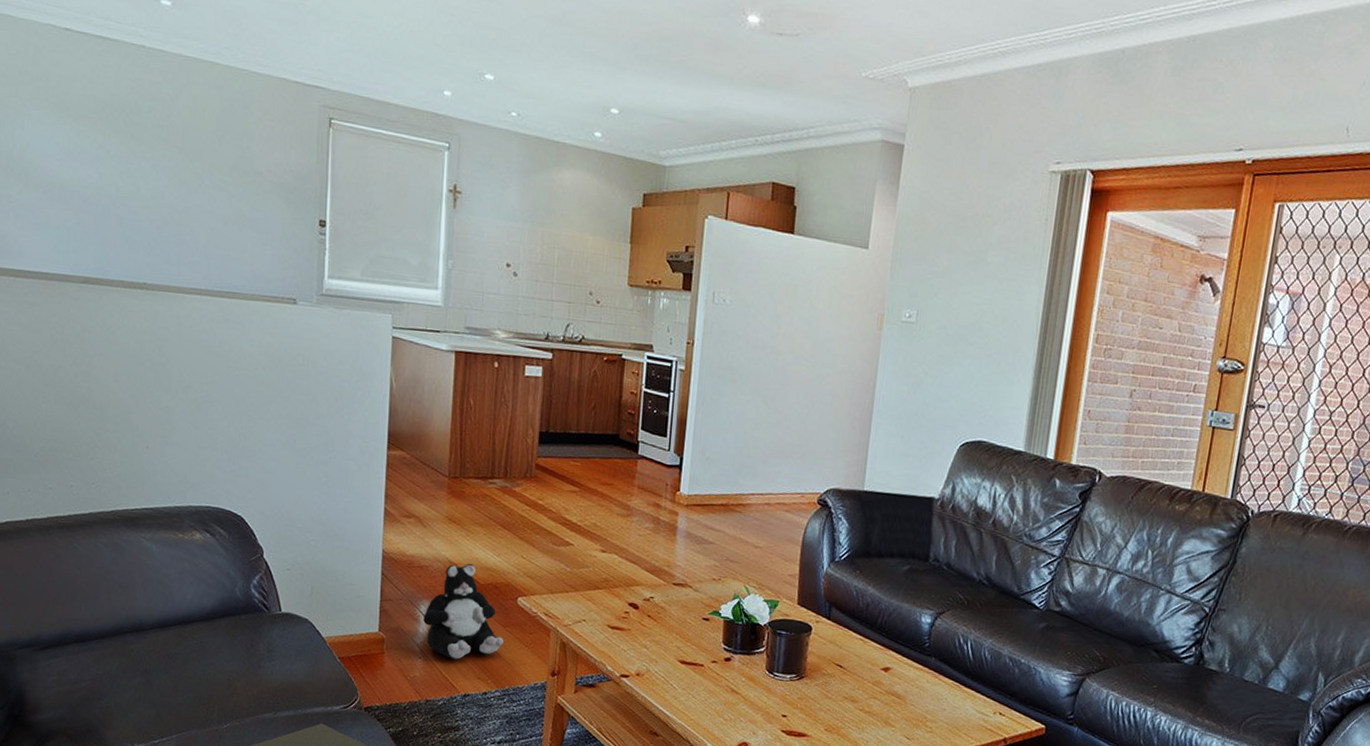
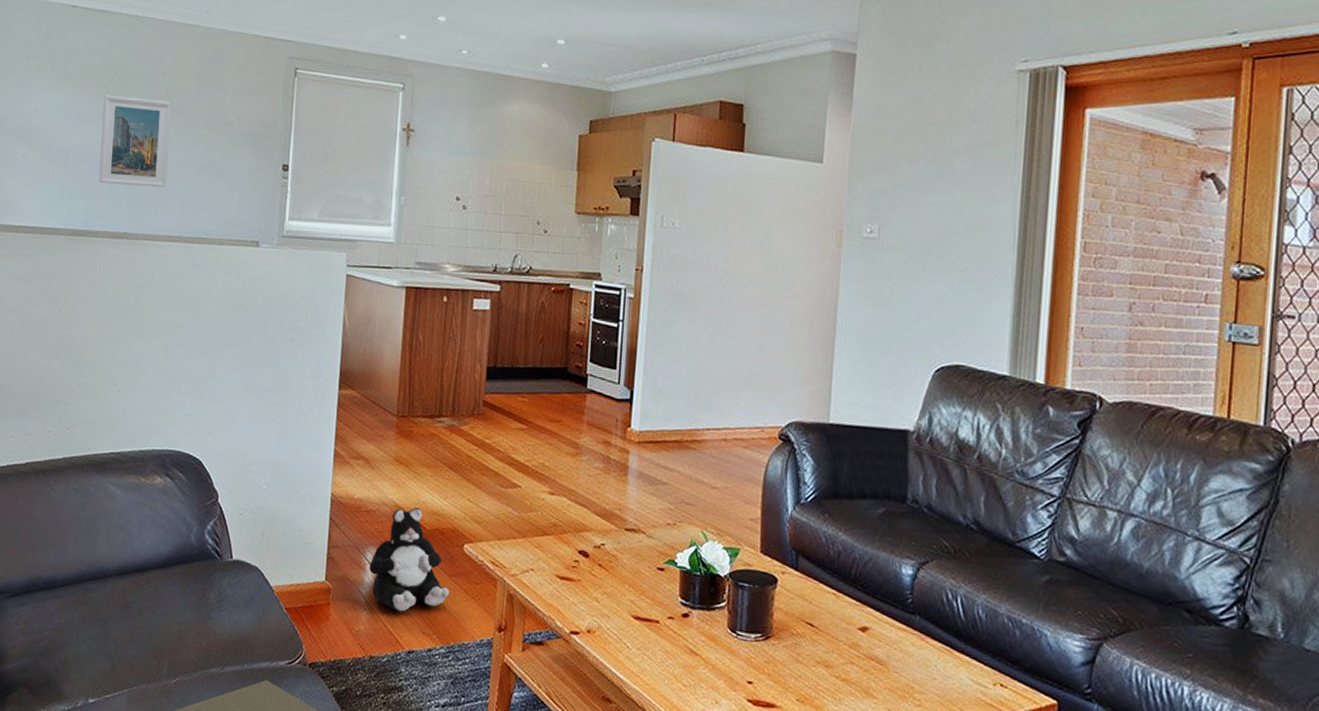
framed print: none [110,132,191,238] -> present [98,94,172,188]

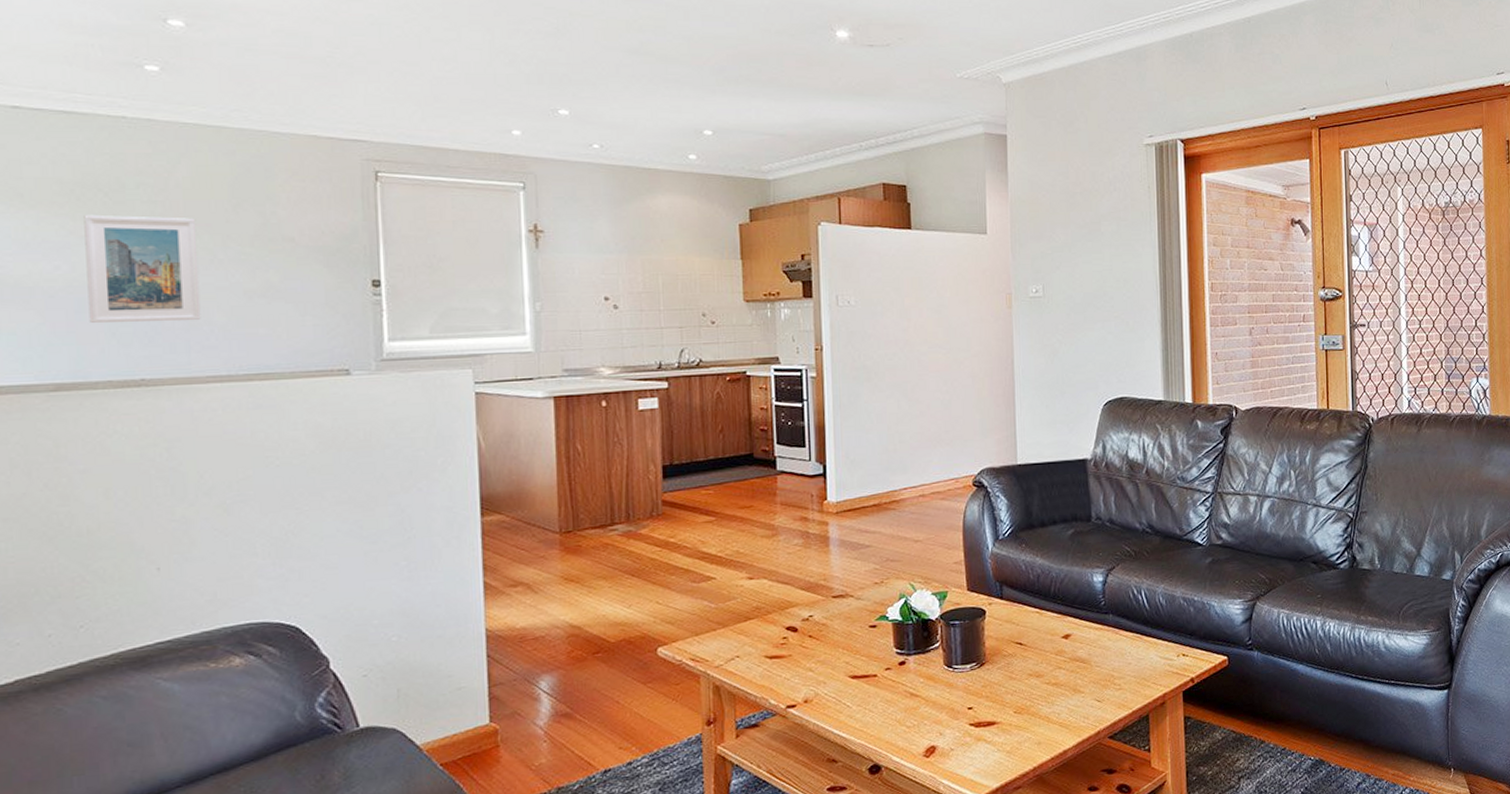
plush toy: present [369,508,449,612] -> none [545,623,646,734]

